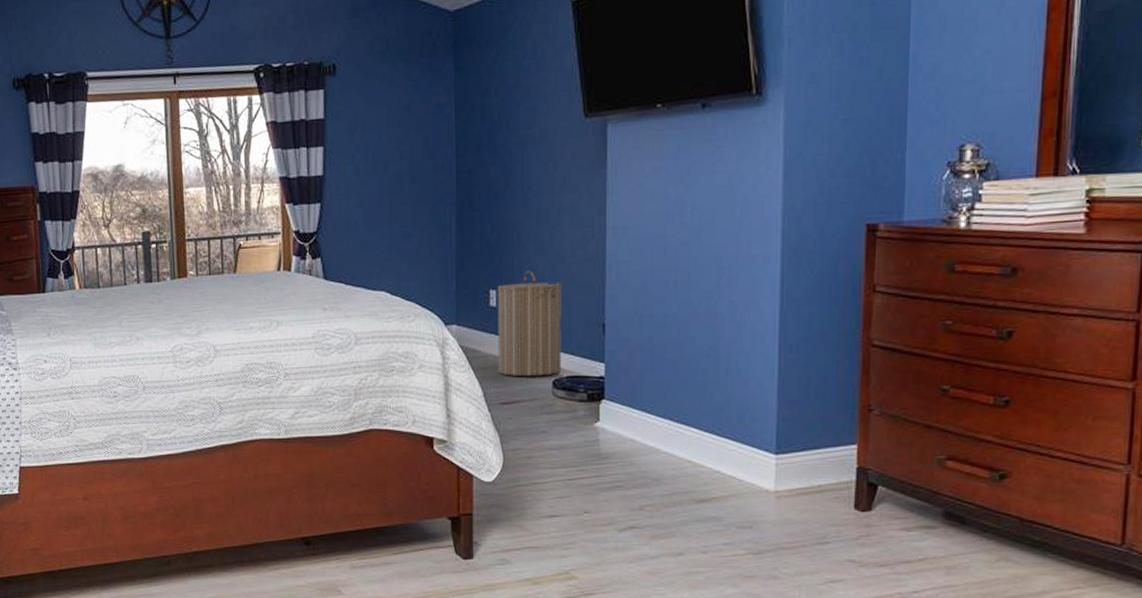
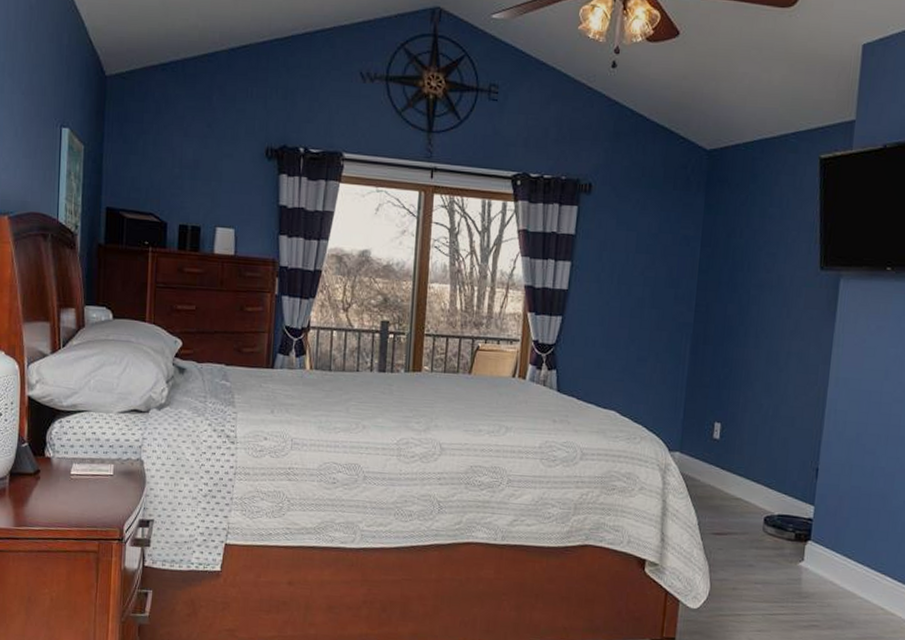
laundry hamper: present [497,270,563,377] -> none [714,408,784,512]

